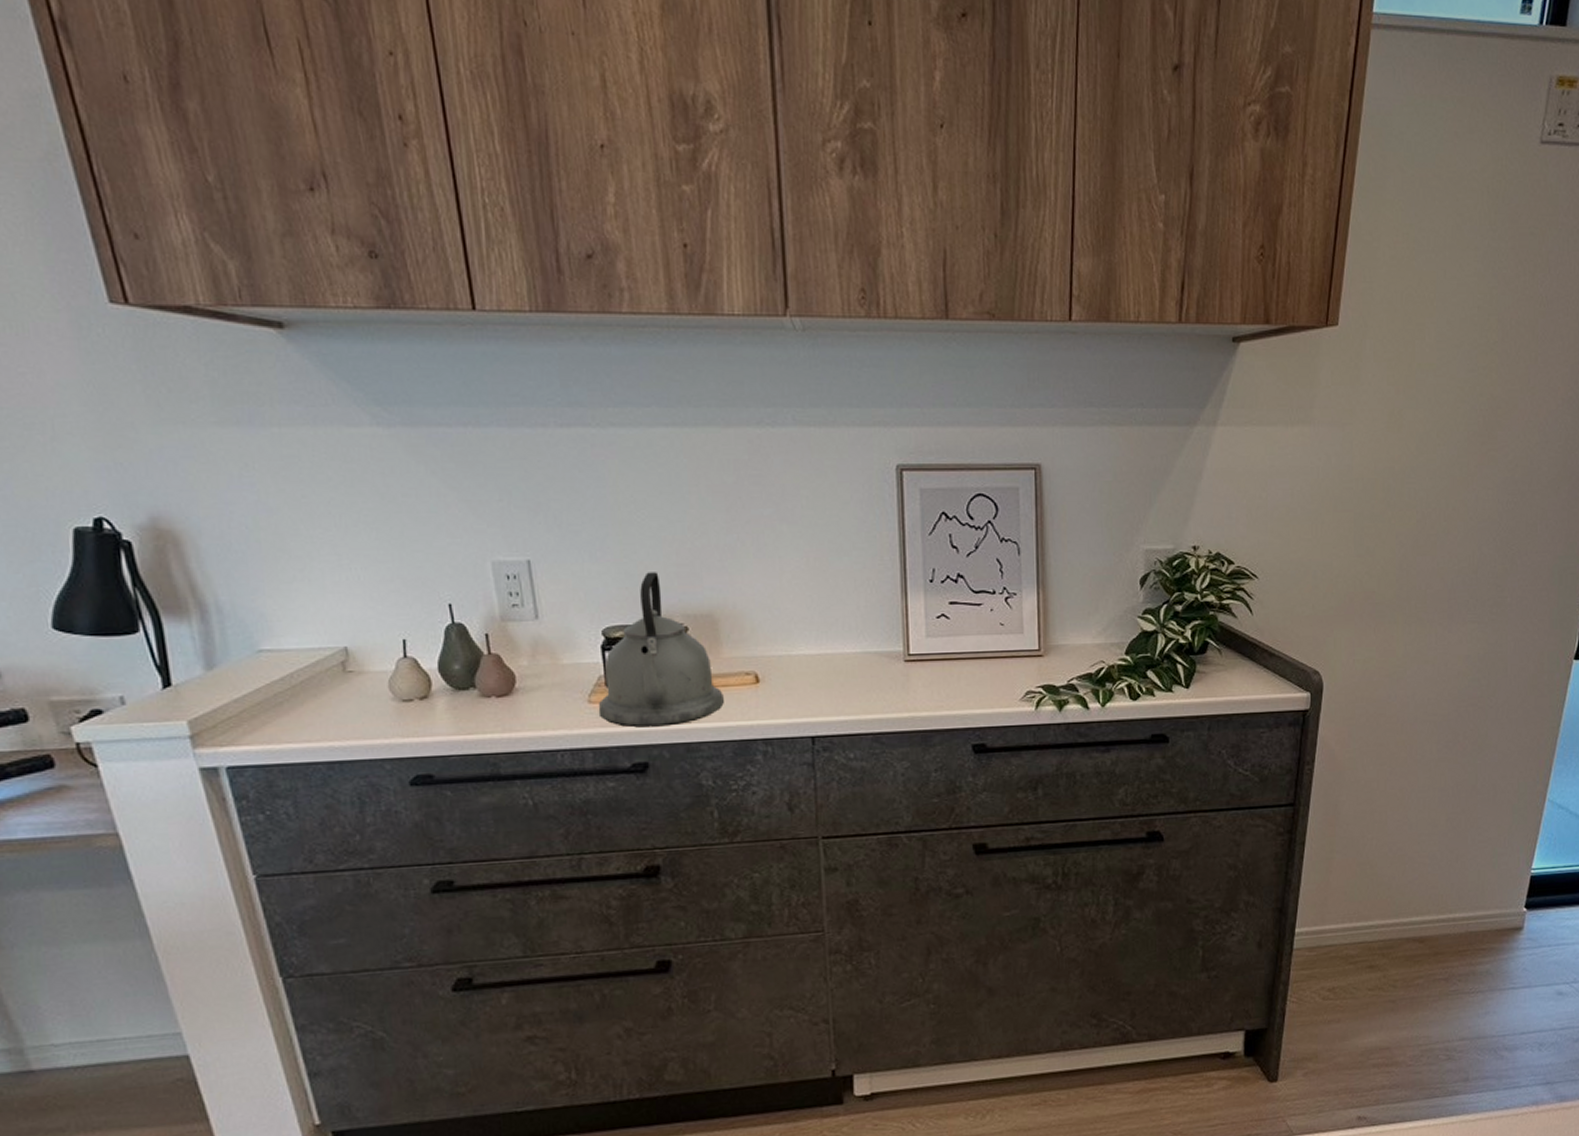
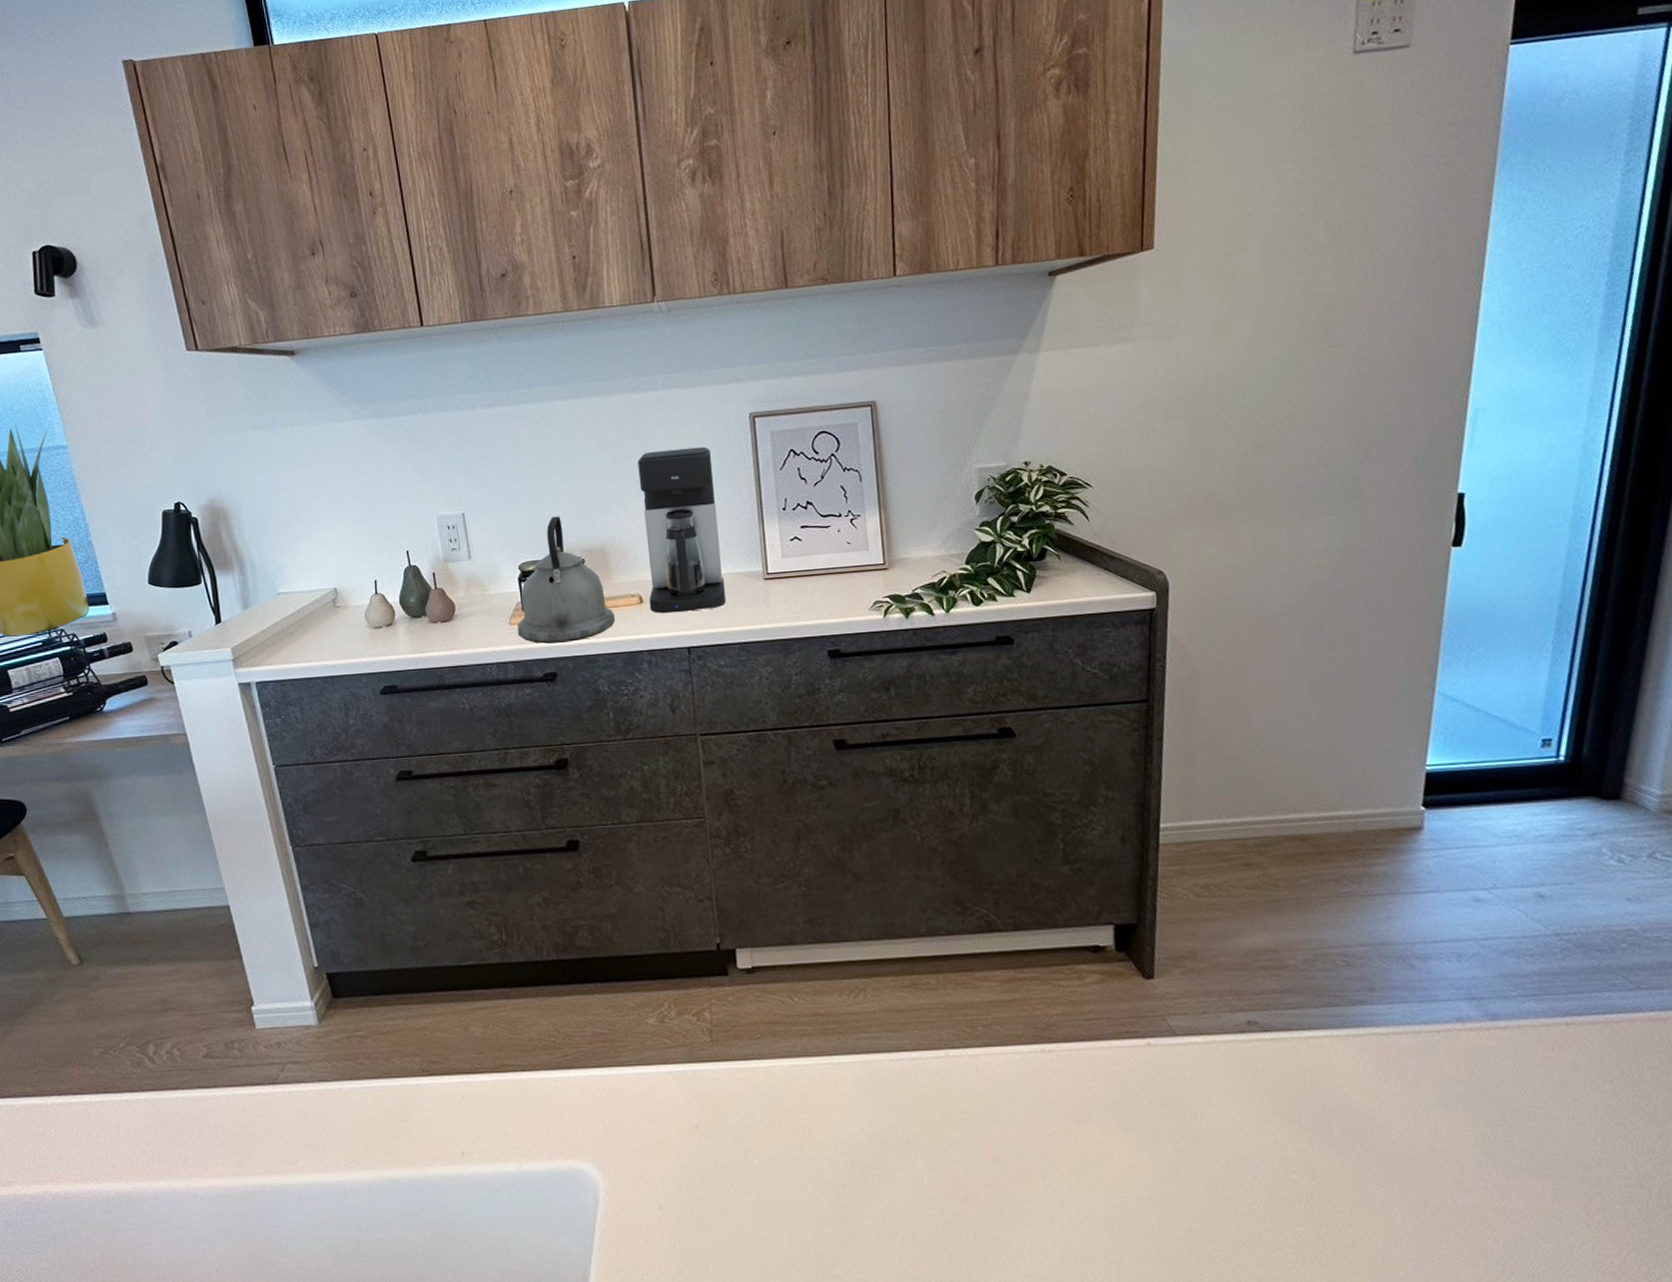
coffee maker: none [759,500,860,695] -> present [637,446,727,613]

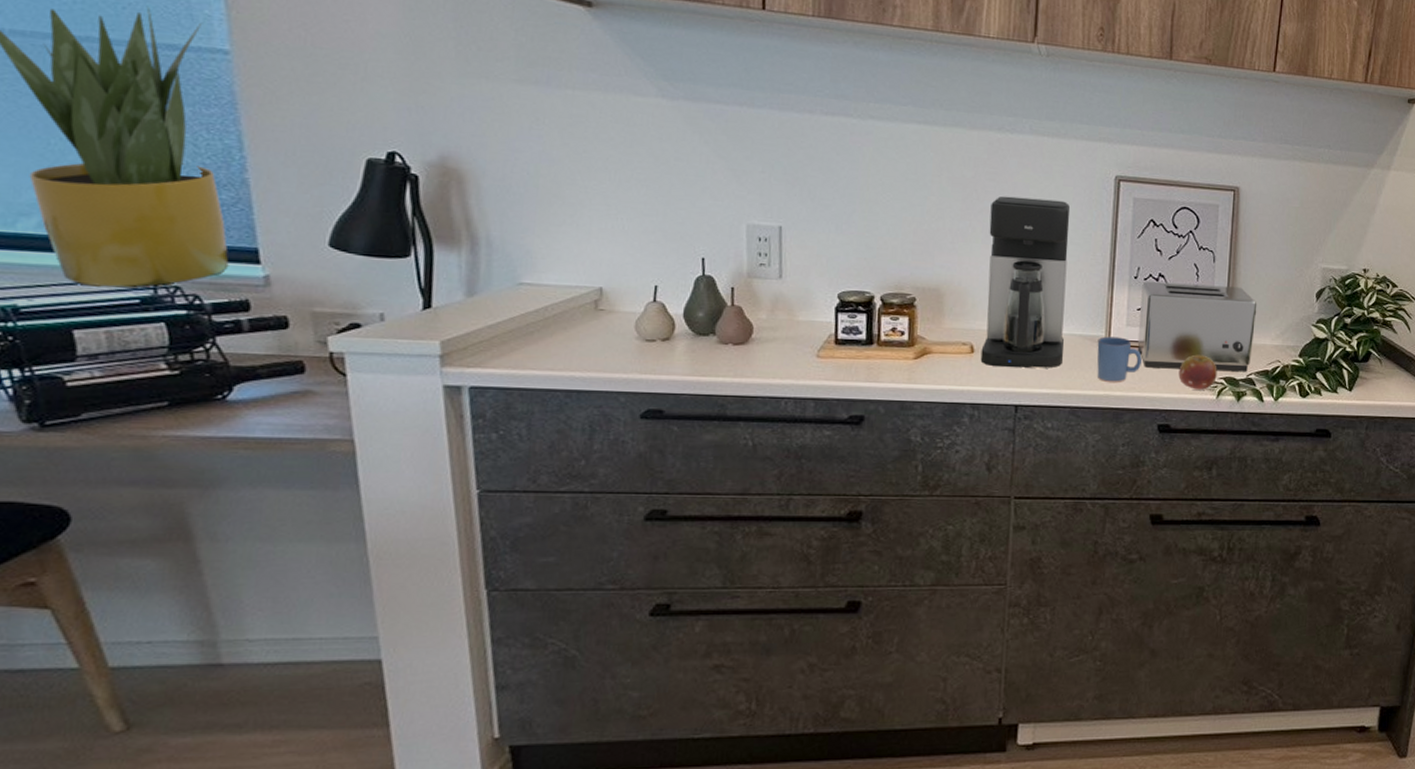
kettle: present [518,516,615,644] -> none [826,247,940,385]
mug: none [756,569,803,616] -> present [1097,336,1142,384]
toaster: none [791,502,915,597] -> present [1137,281,1257,373]
fruit: none [841,575,881,612] -> present [1178,354,1217,390]

